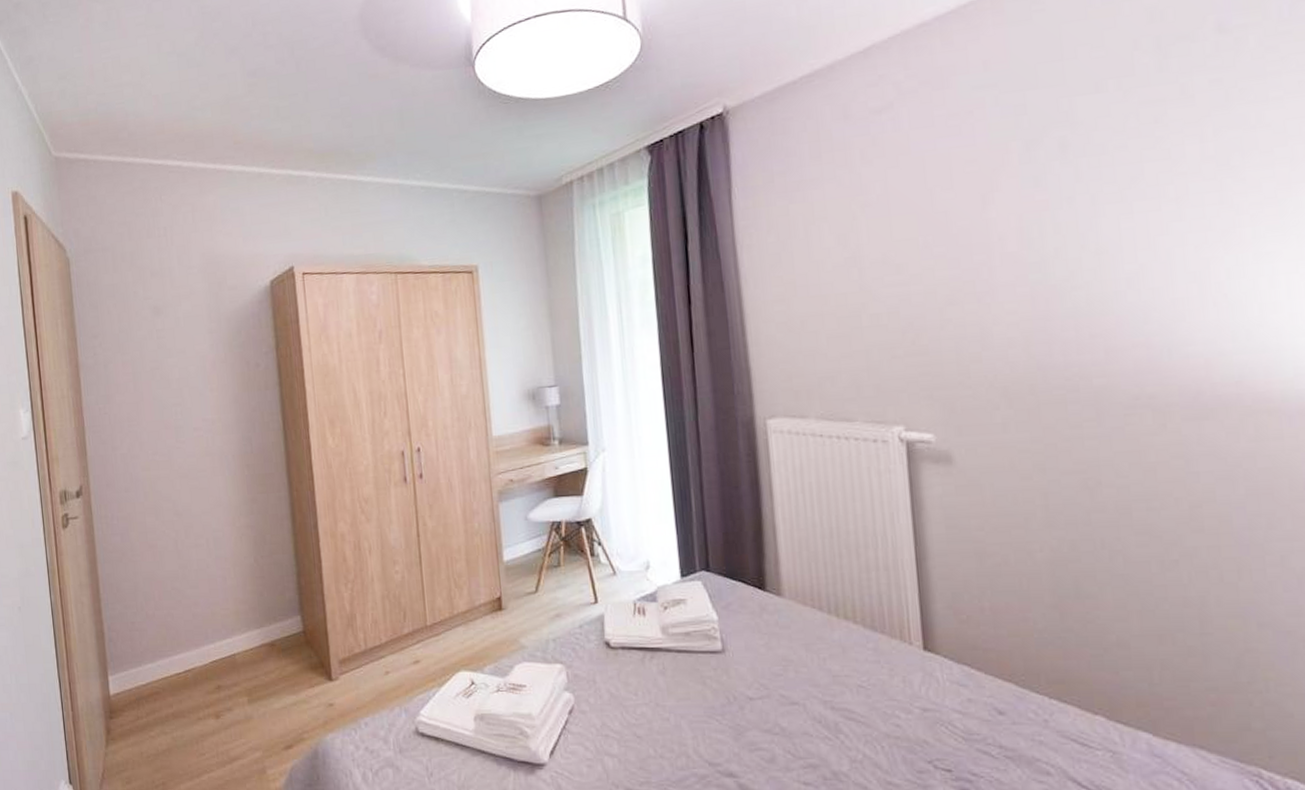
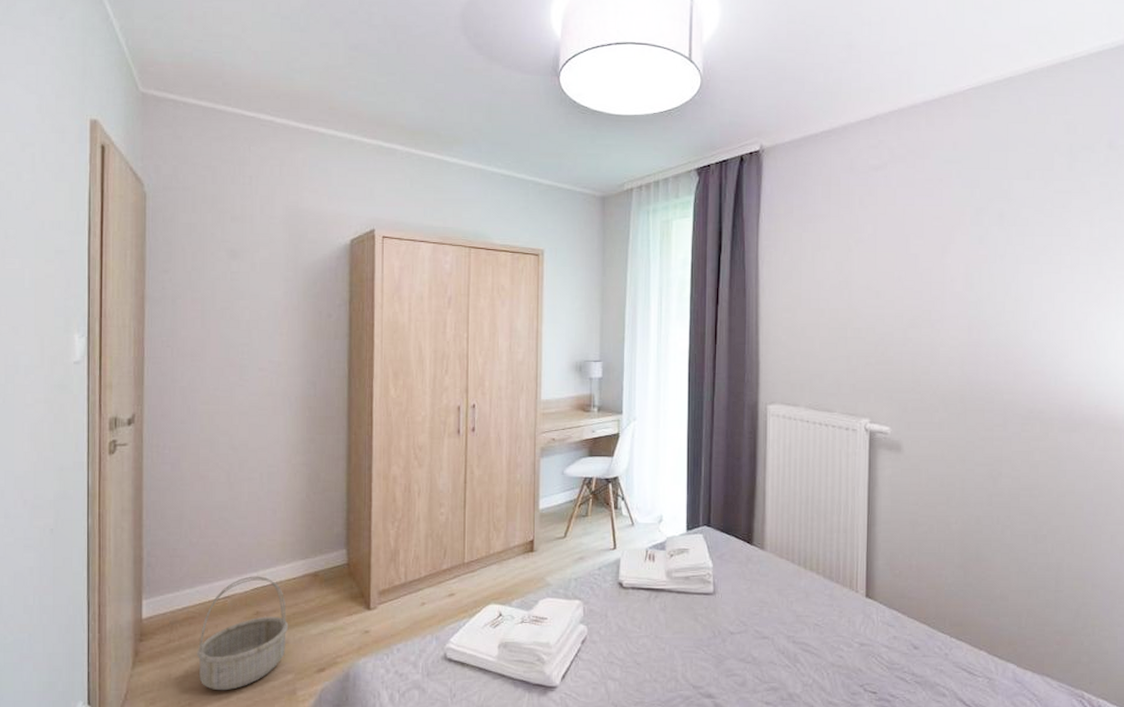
basket: none [164,648,251,770] -> present [196,576,289,691]

